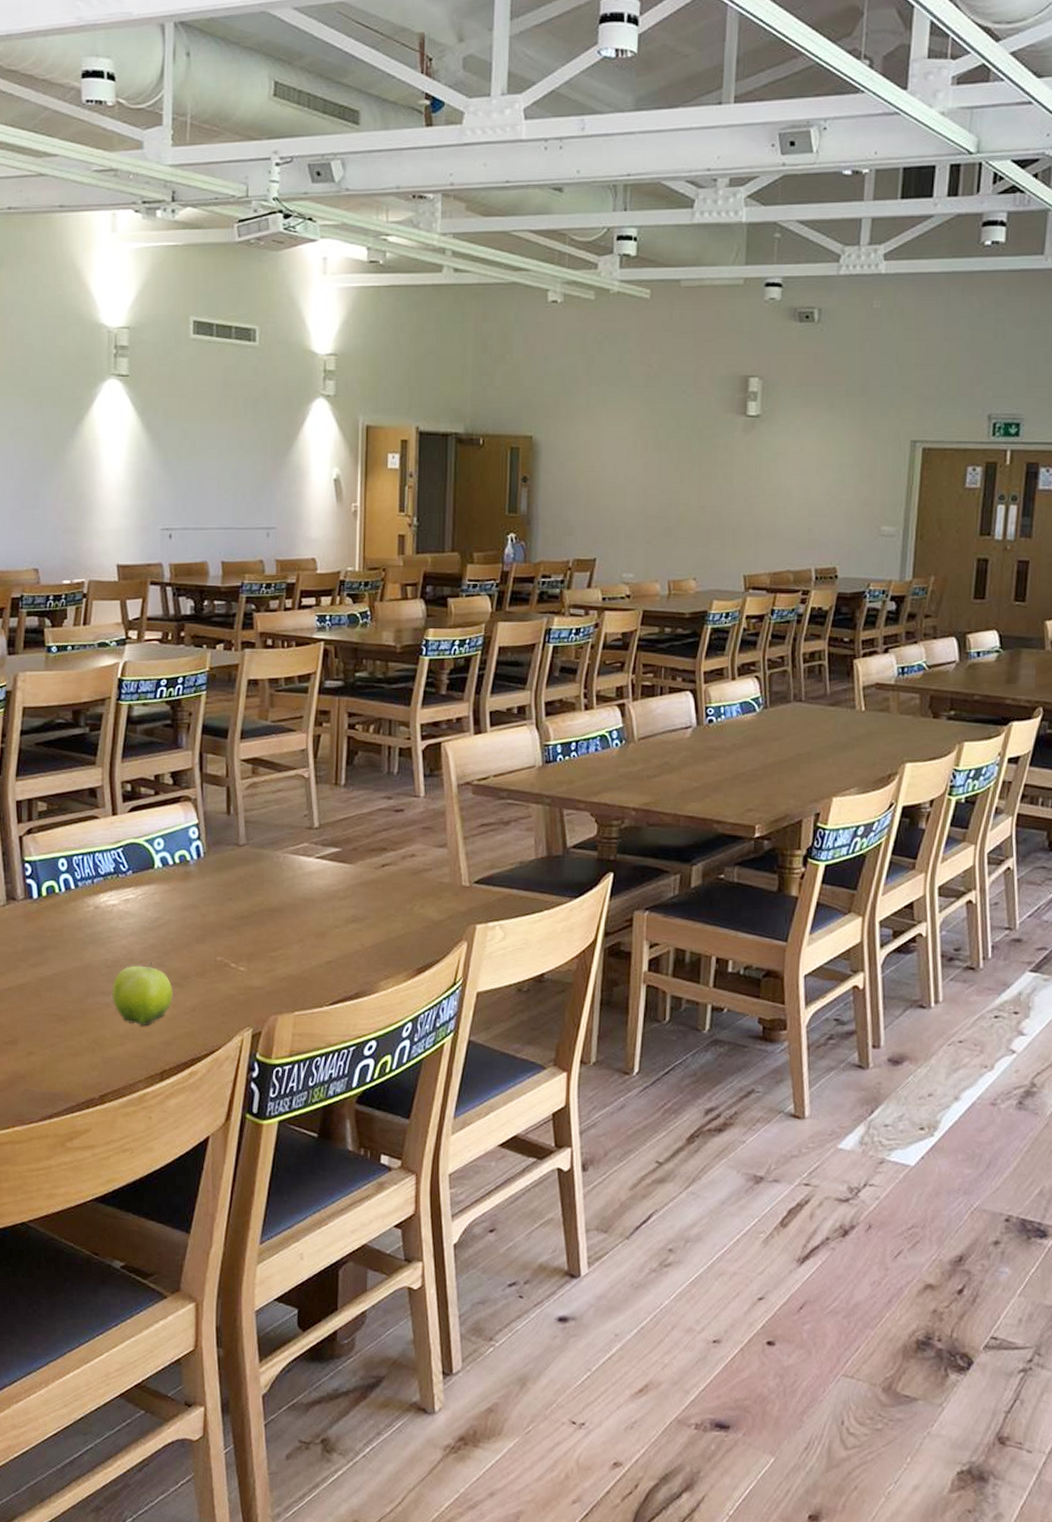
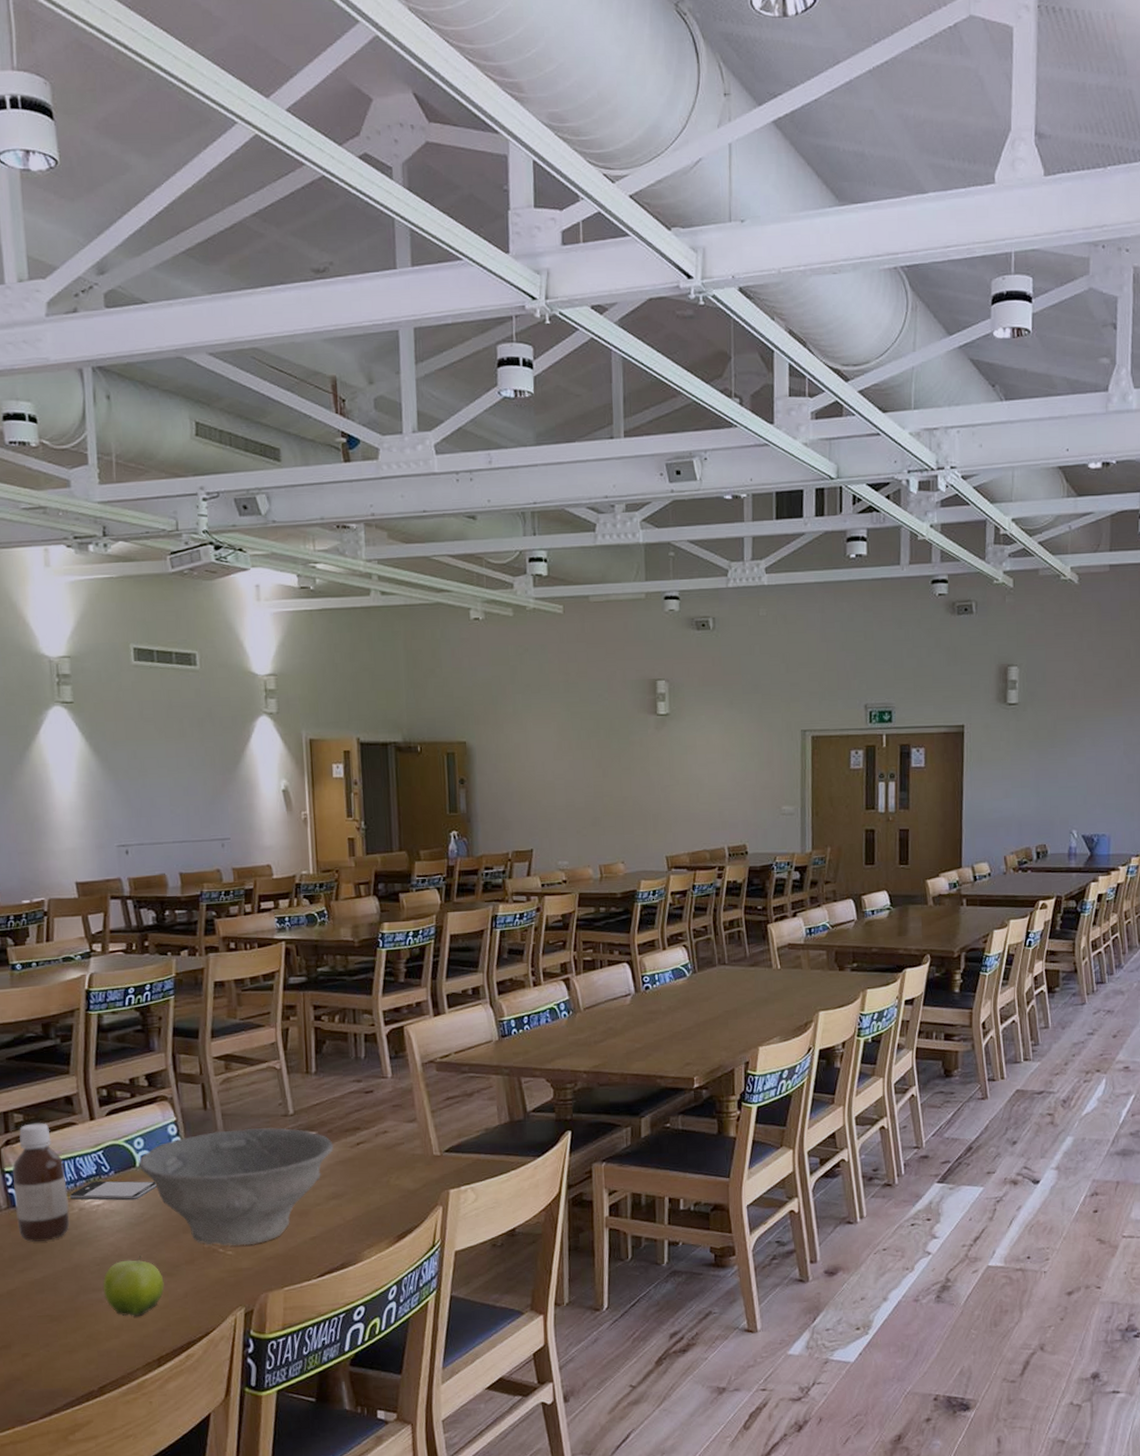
bottle: none [32,813,84,937] -> present [12,1123,70,1242]
smartphone: none [87,879,173,903] -> present [70,1180,157,1201]
bowl: none [157,838,357,963] -> present [138,1128,334,1246]

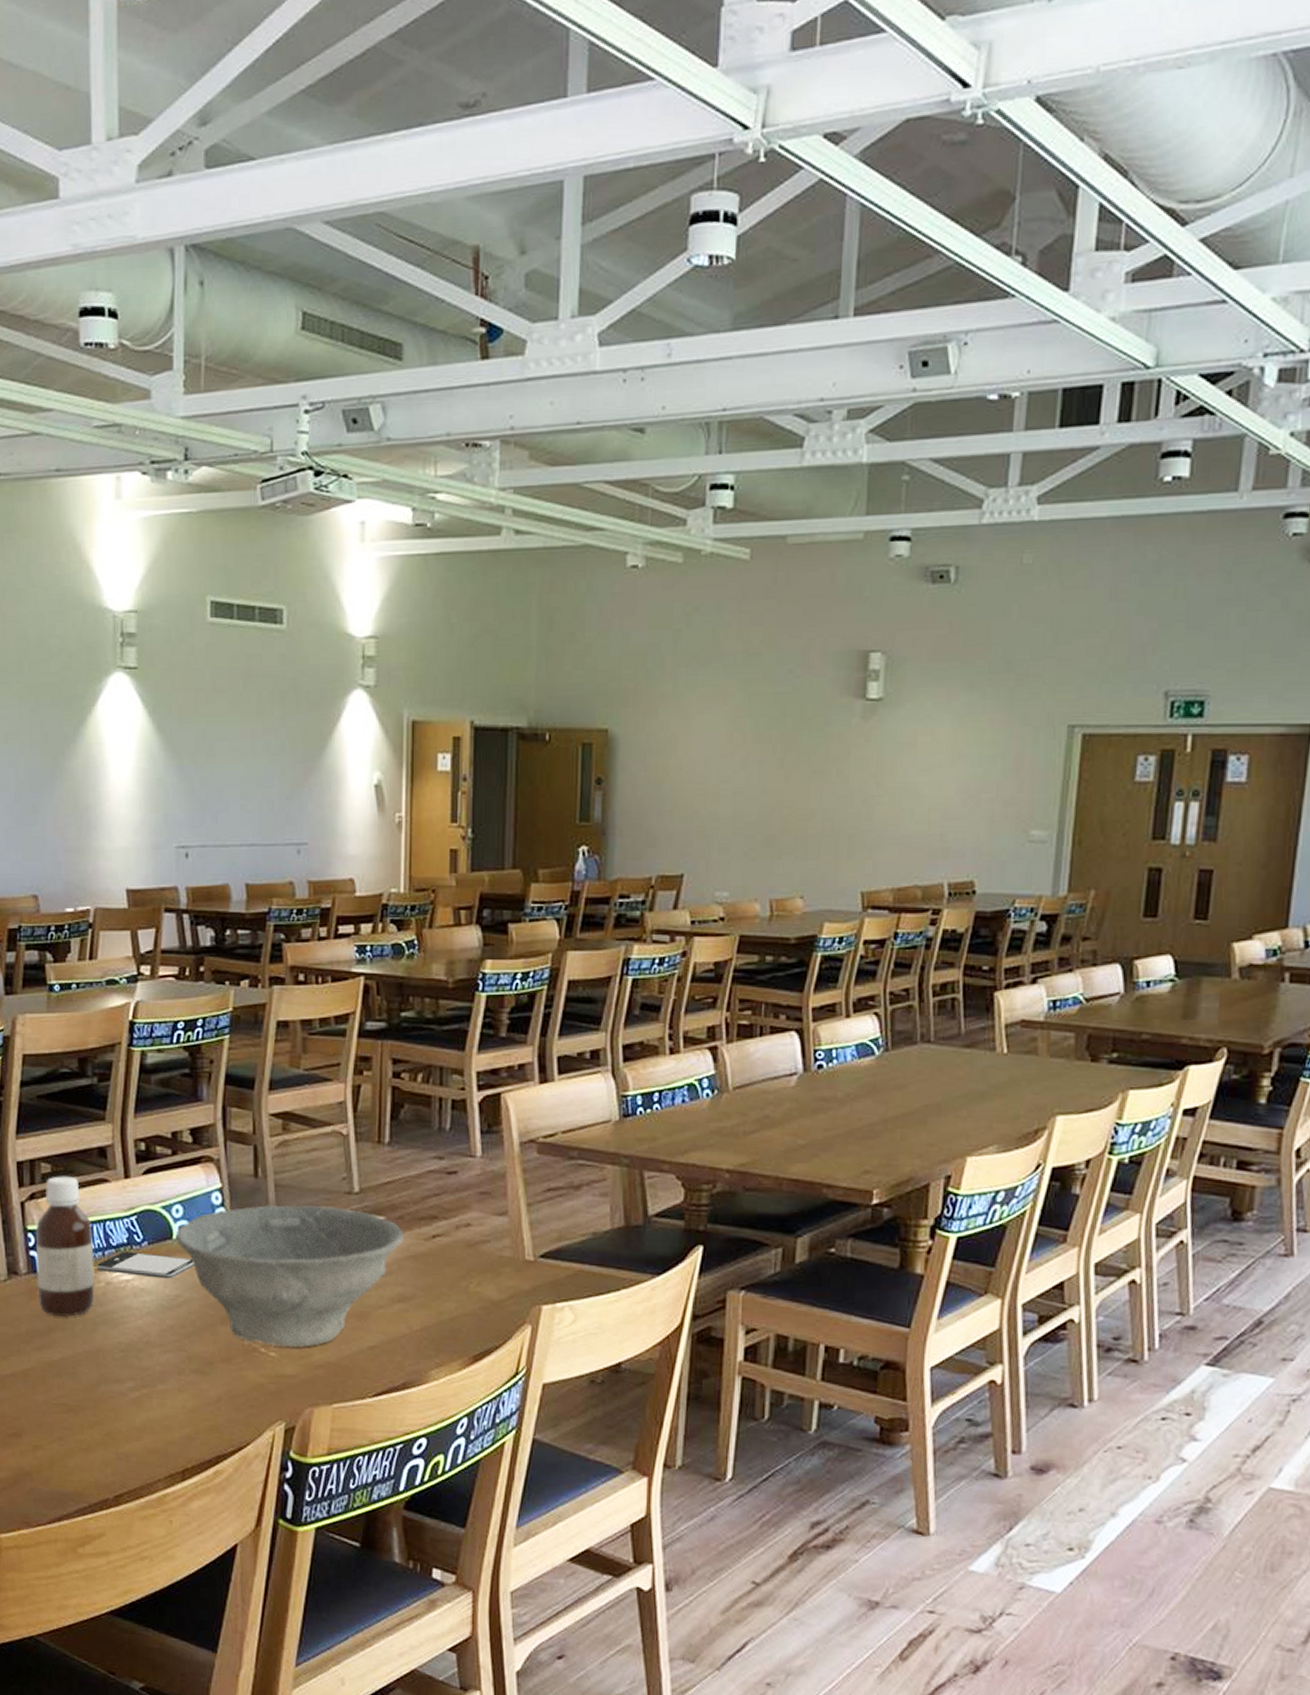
fruit: present [102,1256,165,1316] -> none [126,1346,195,1418]

